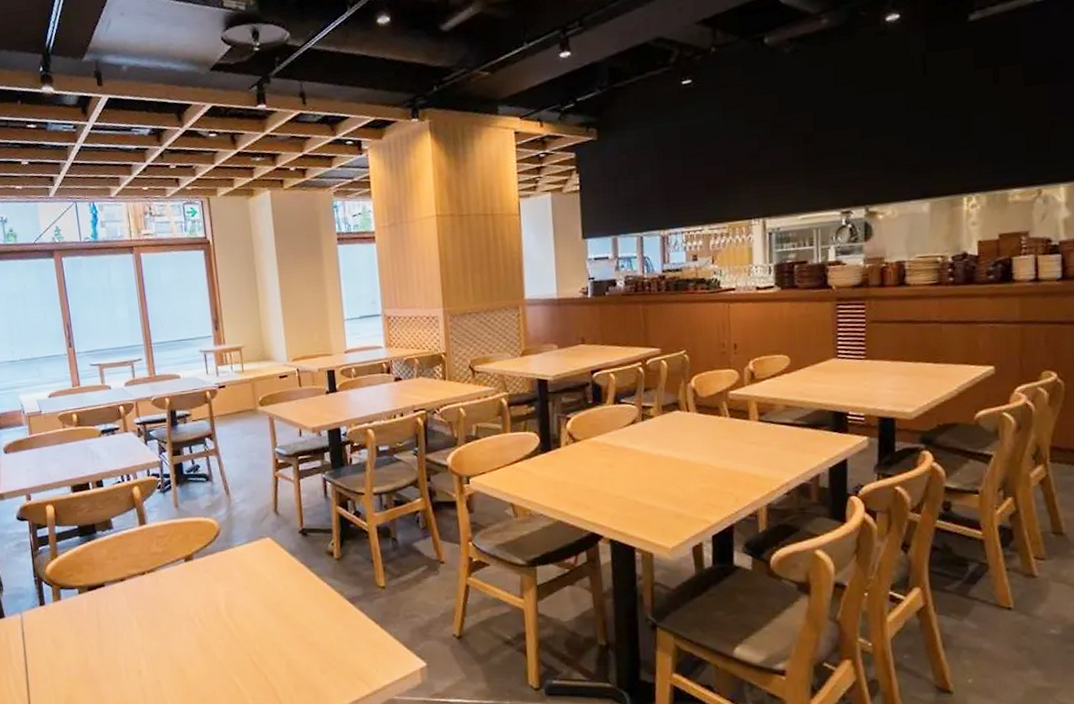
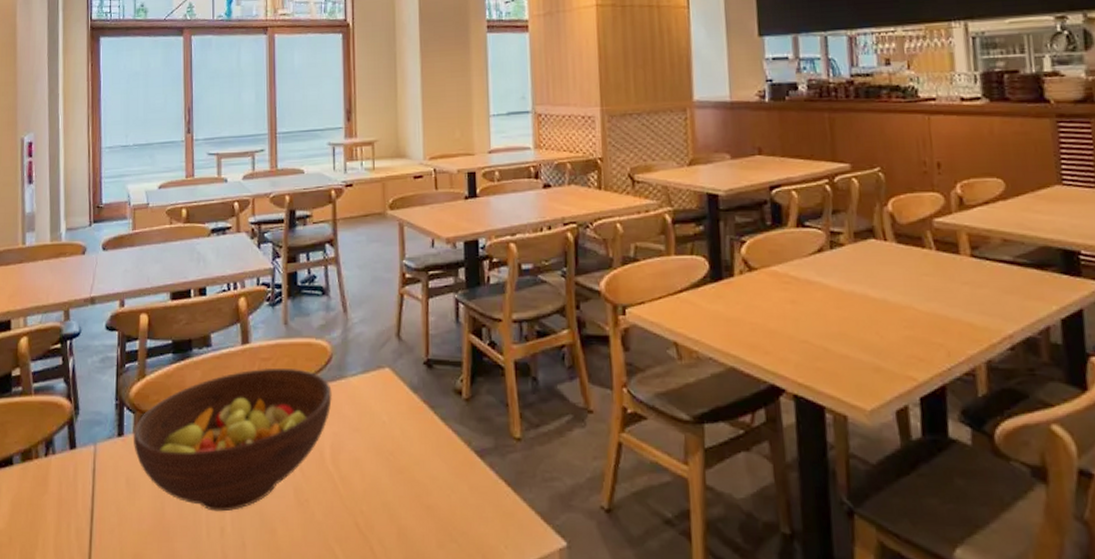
fruit bowl: none [52,542,223,659] -> present [133,367,332,512]

